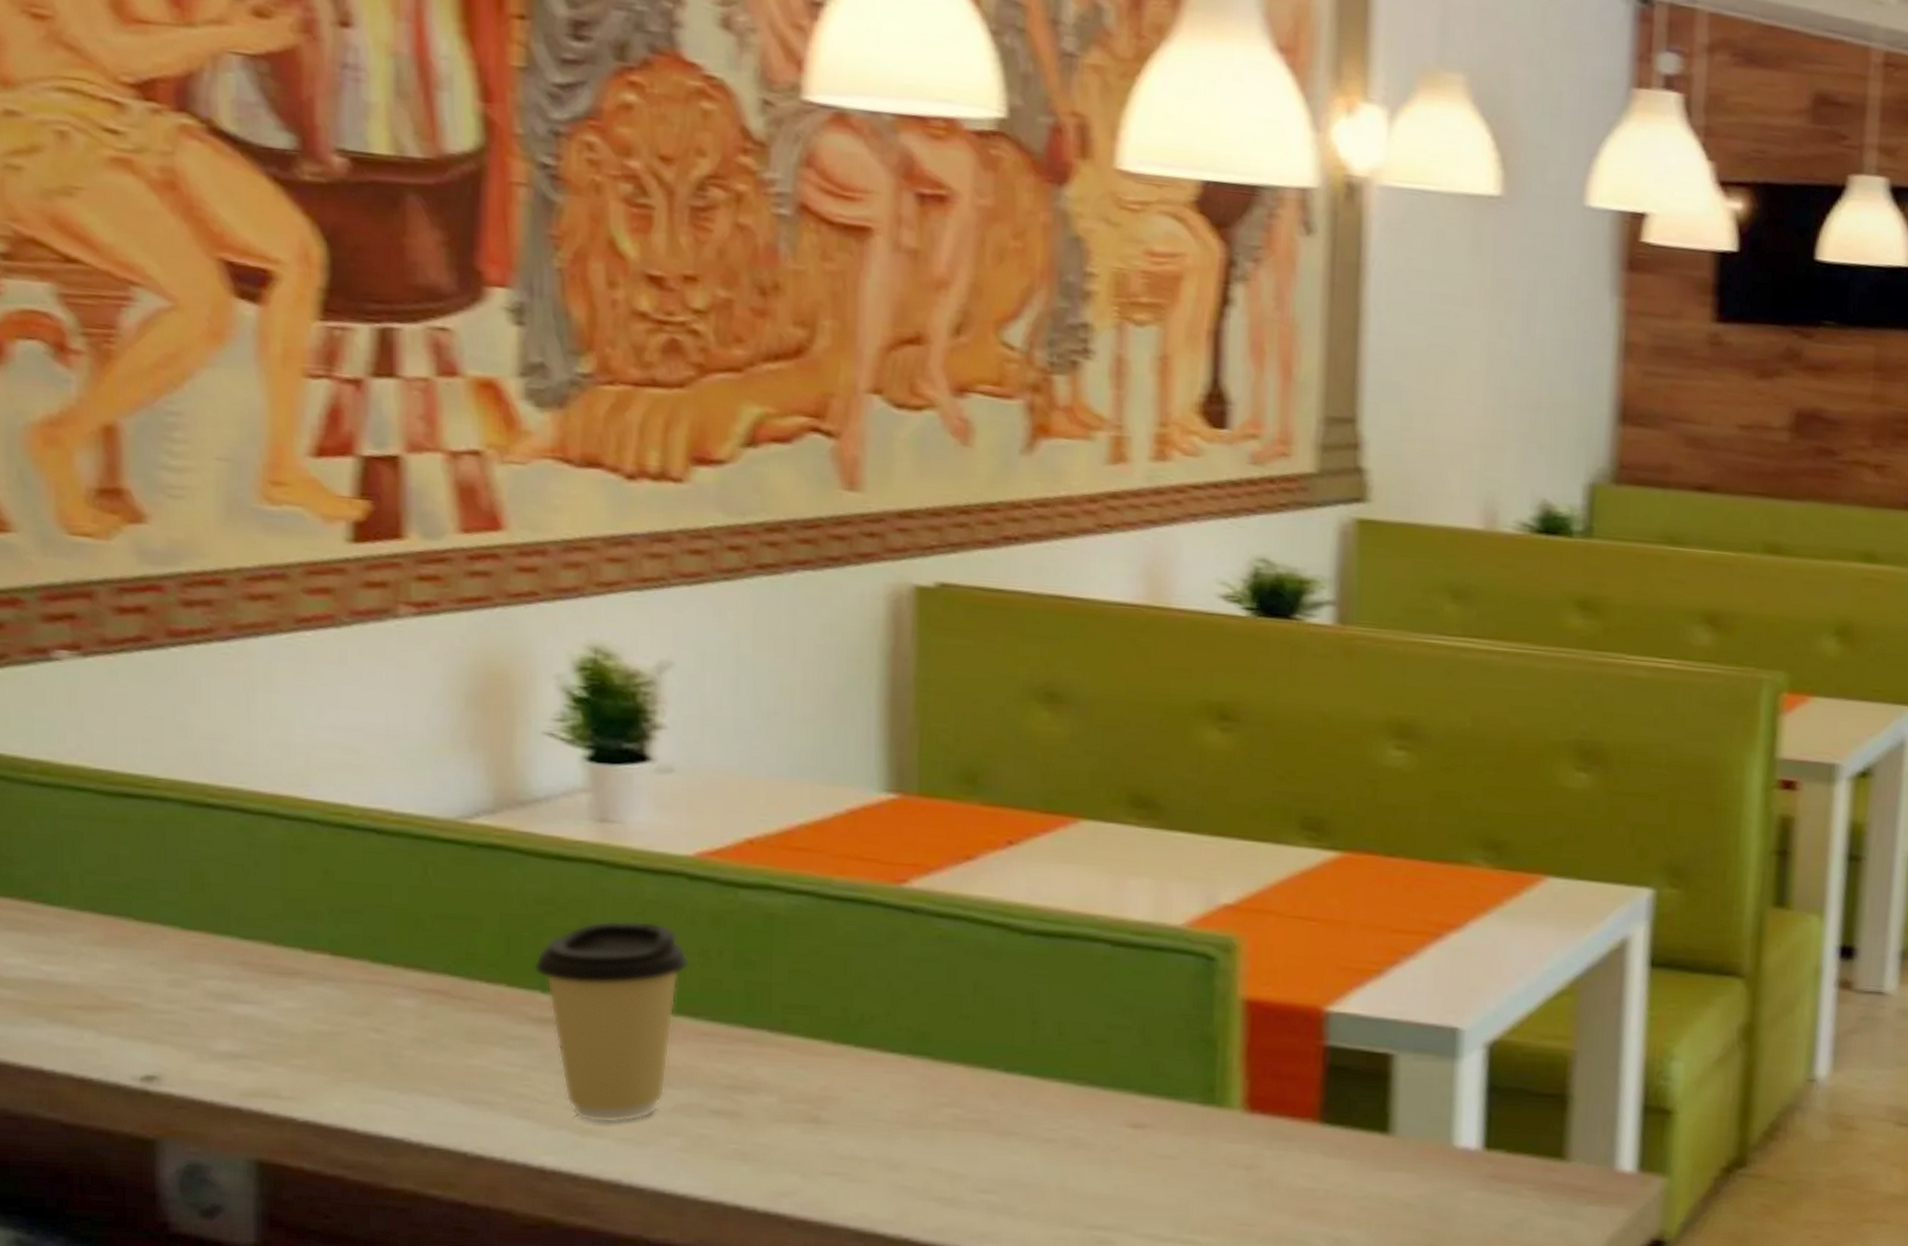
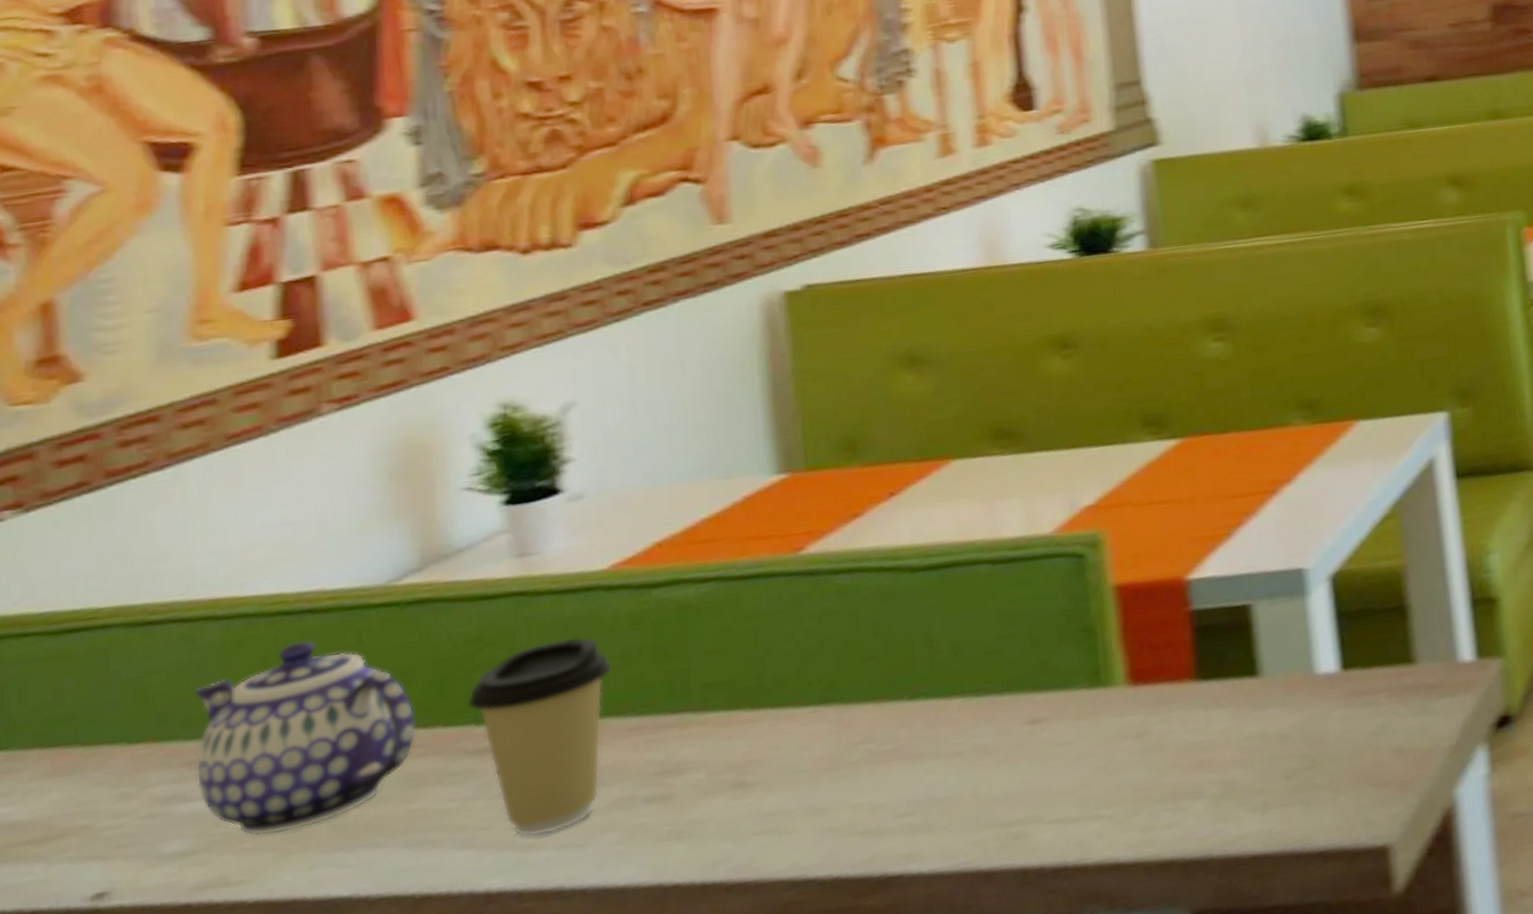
teapot: none [250,859,480,1058] -> present [195,640,417,836]

